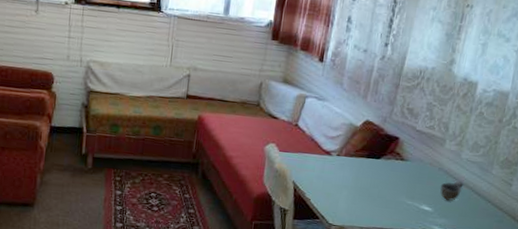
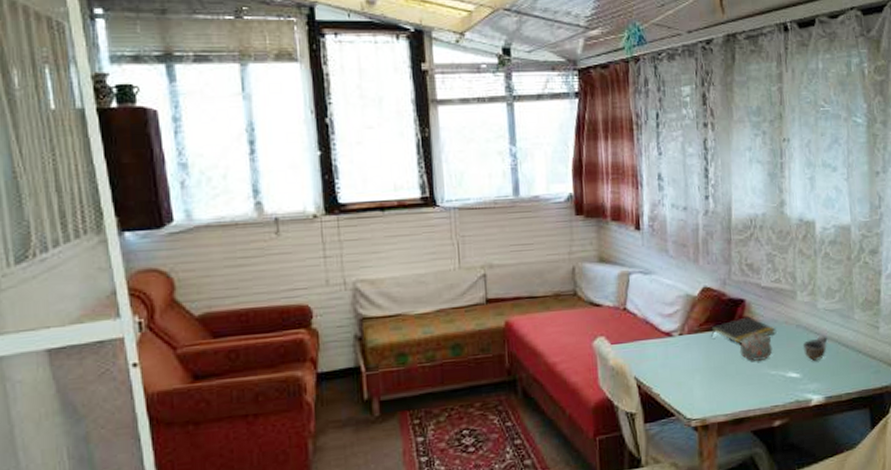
notepad: none [364,152,421,174] -> present [711,316,777,344]
teapot: none [384,166,414,191] -> present [739,332,773,361]

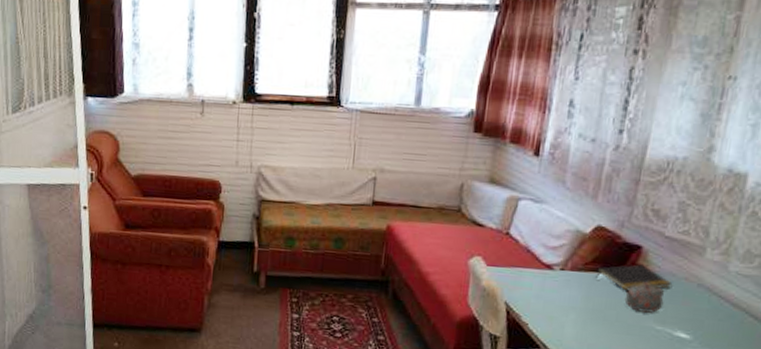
cup: present [802,335,828,361] -> none [700,299,734,326]

